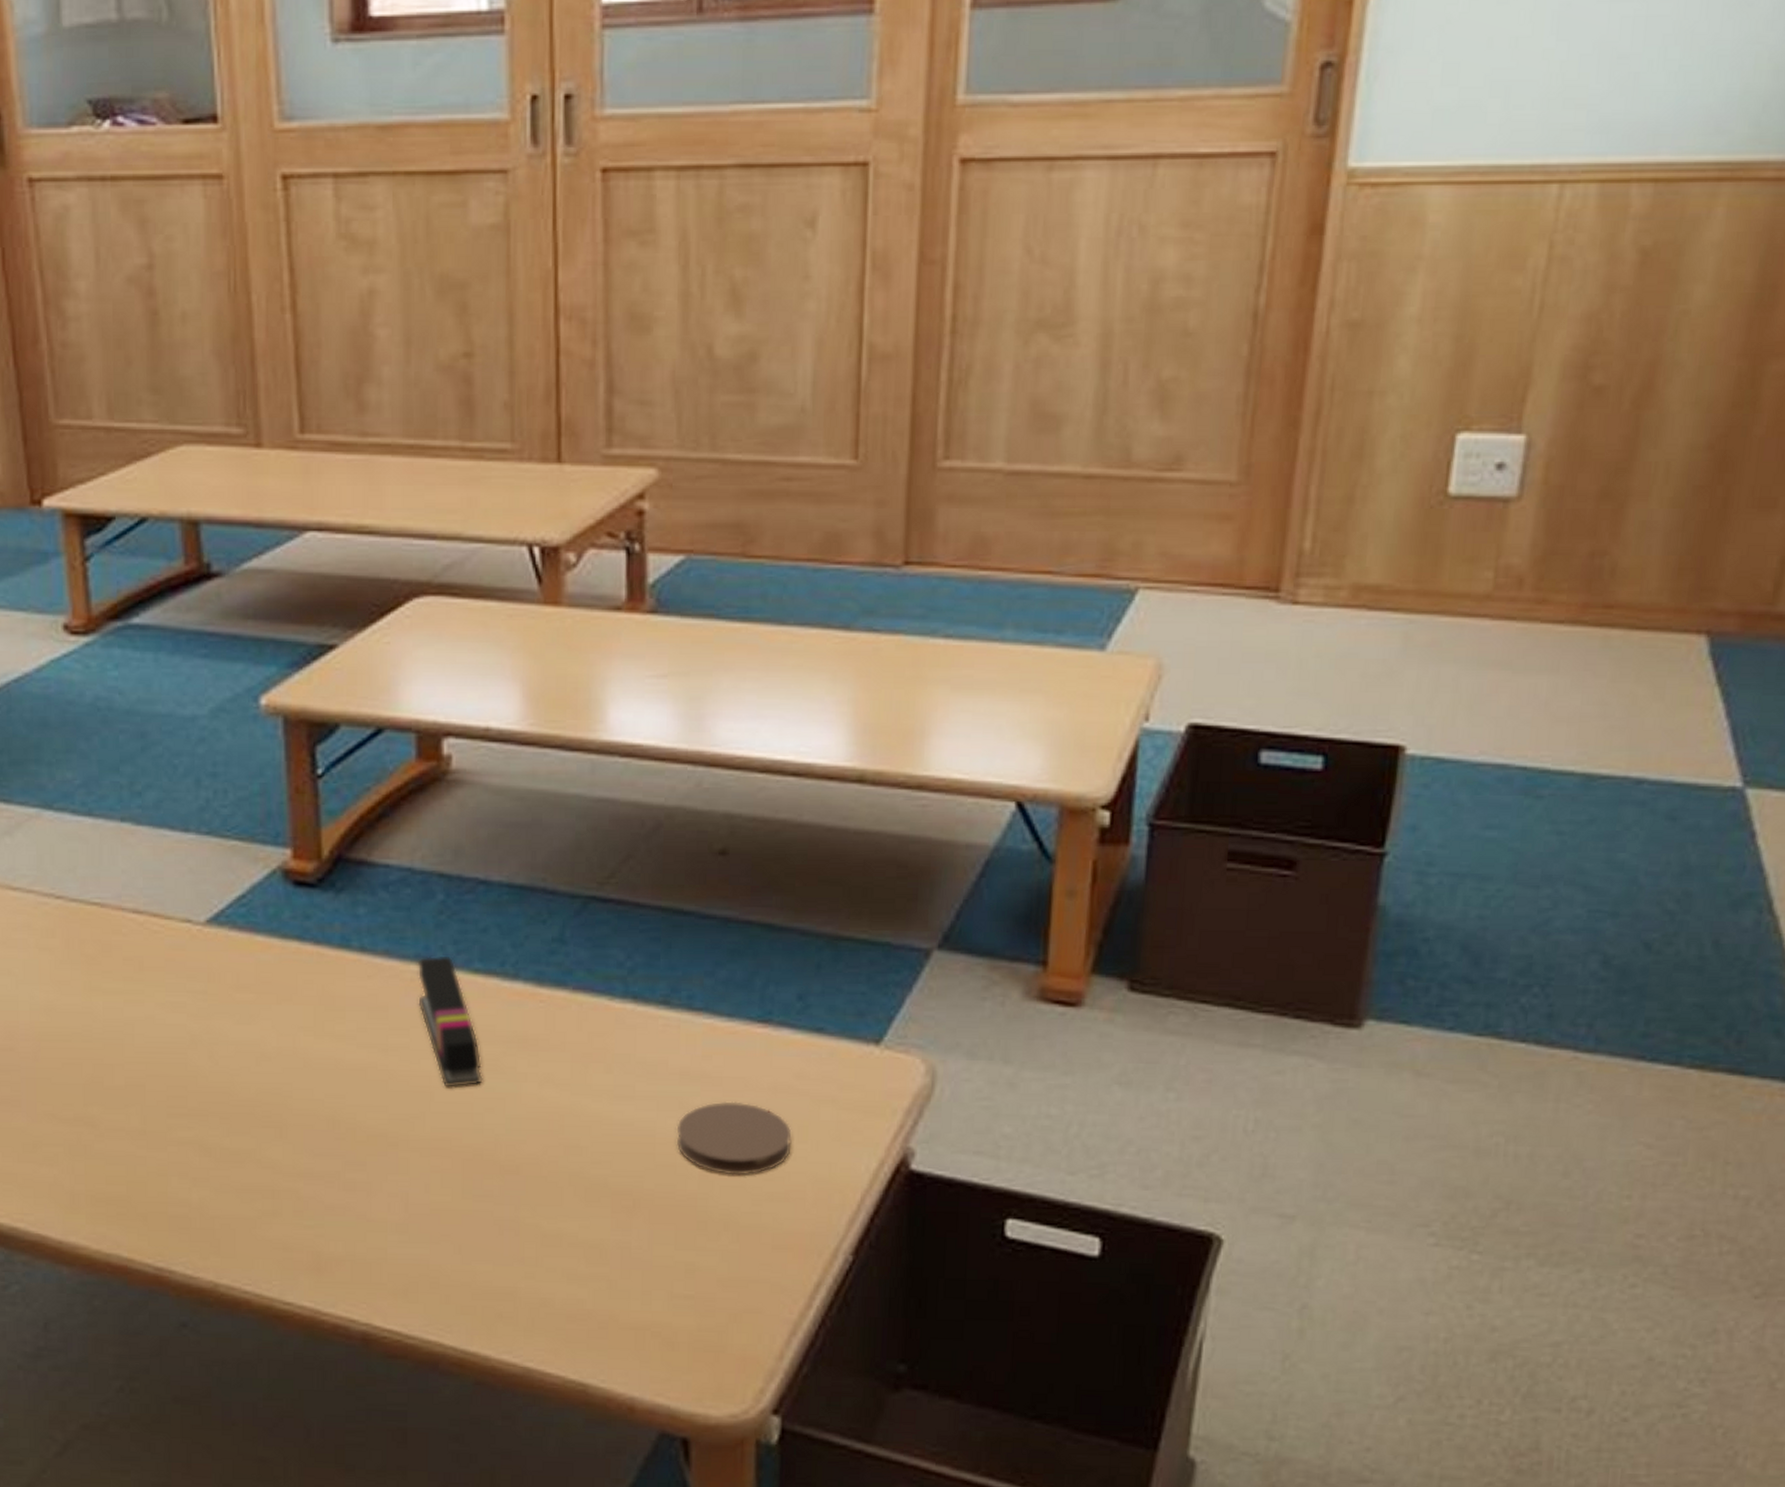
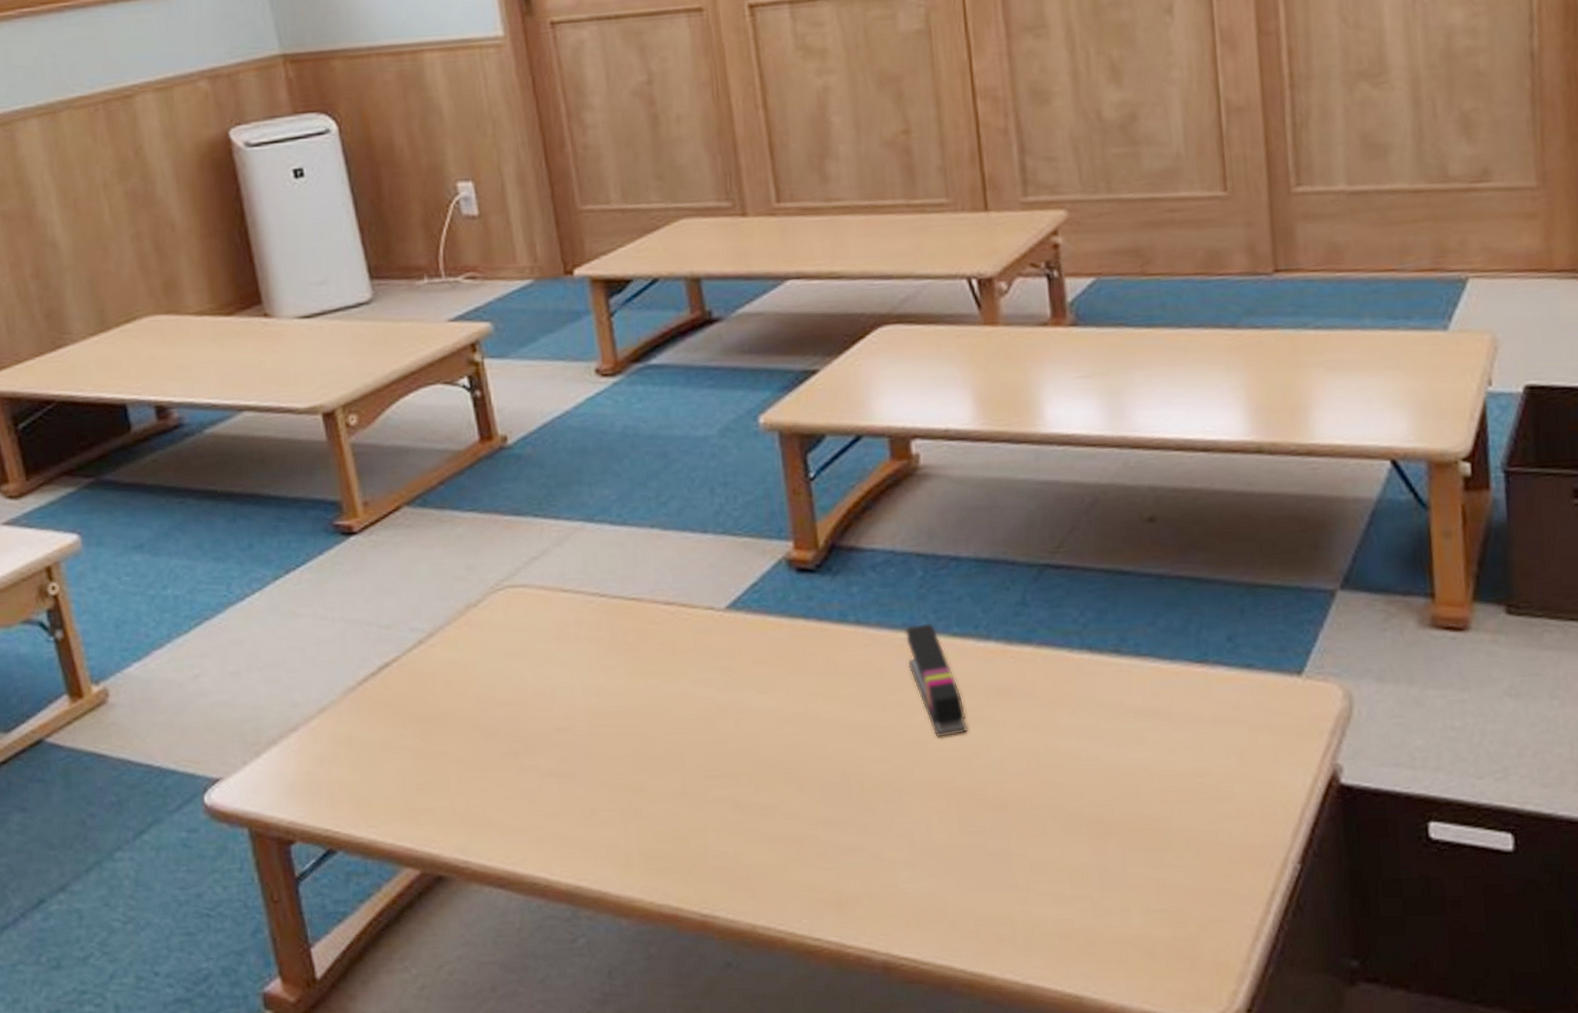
coaster: present [676,1101,792,1176] -> none [1136,733,1237,799]

